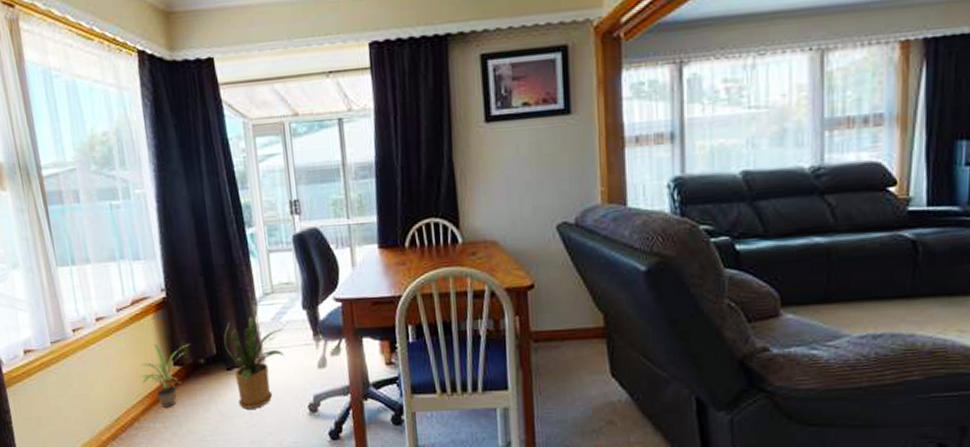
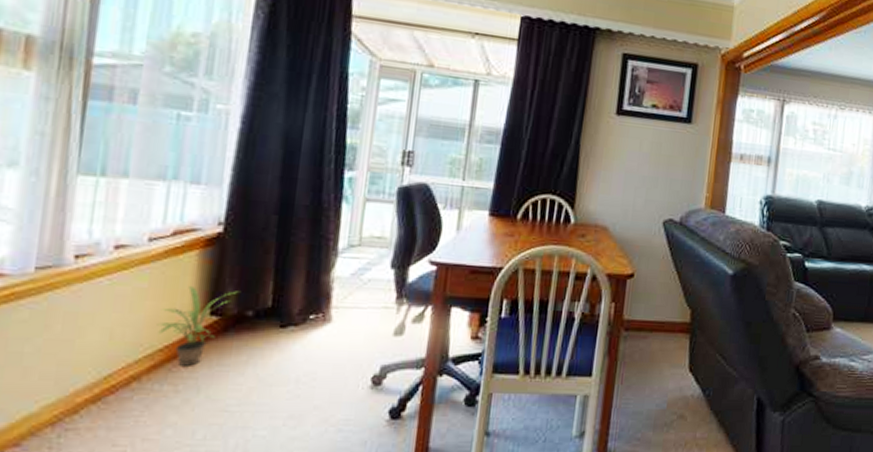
house plant: present [223,316,285,409] -> none [283,268,363,377]

